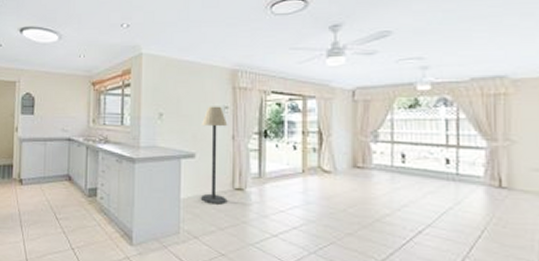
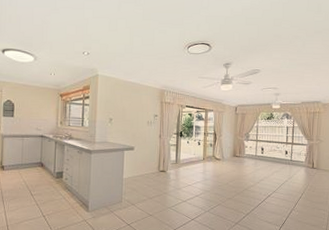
floor lamp: present [201,106,228,205] -> none [137,114,157,182]

